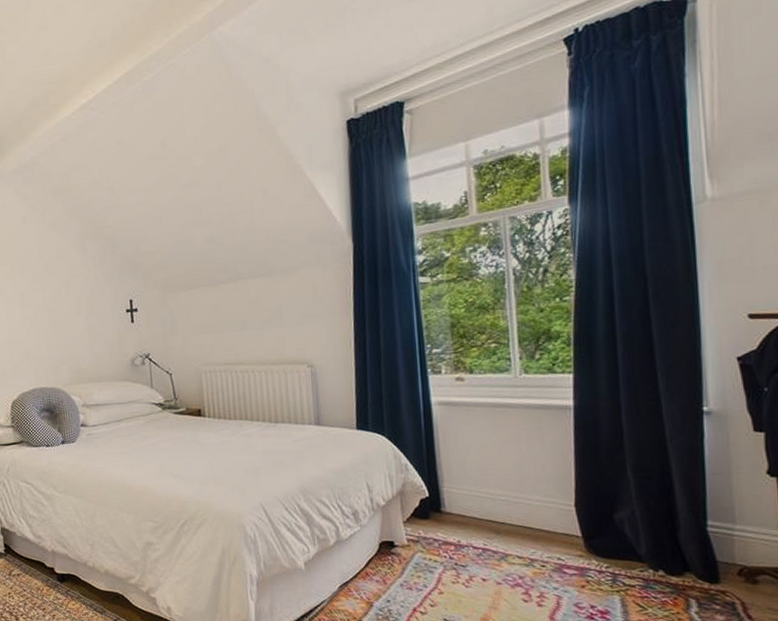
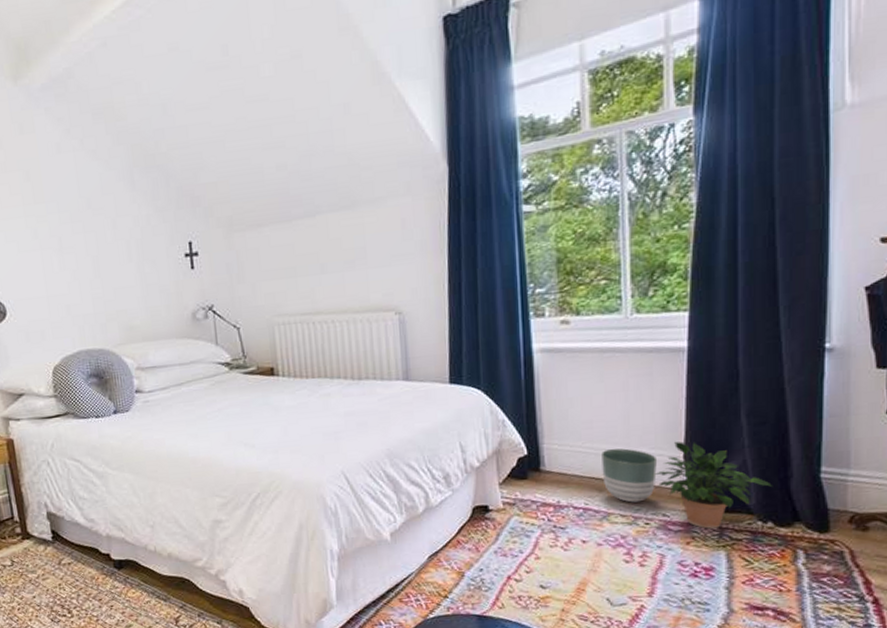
planter: none [498,495,551,546] -> present [602,448,658,503]
potted plant: none [546,490,661,574] -> present [652,441,772,529]

